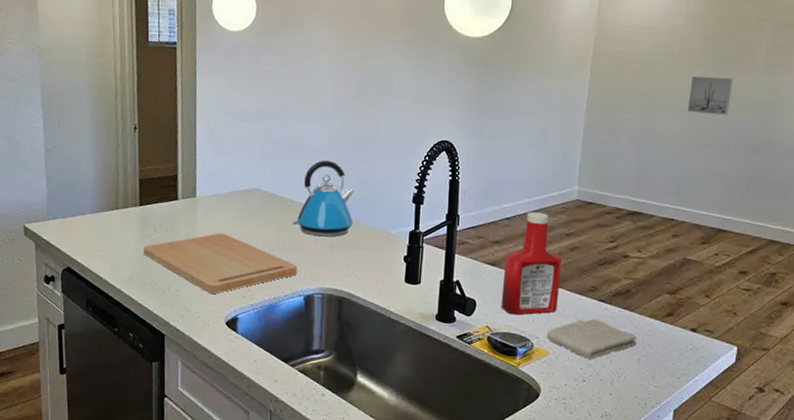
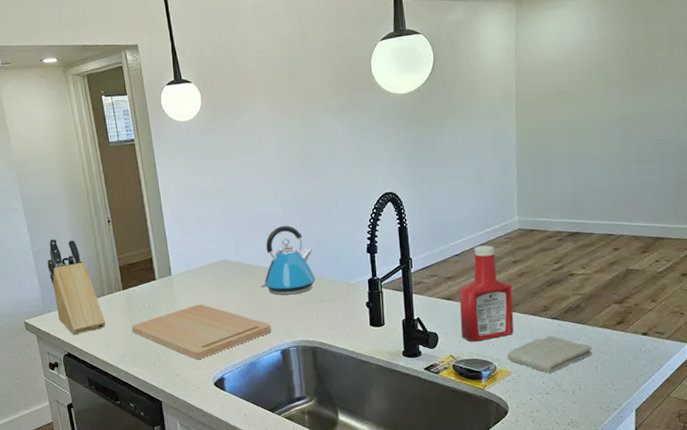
knife block: none [59,137,115,249] -> present [47,238,106,336]
wall art: present [687,75,734,116] -> none [611,95,653,133]

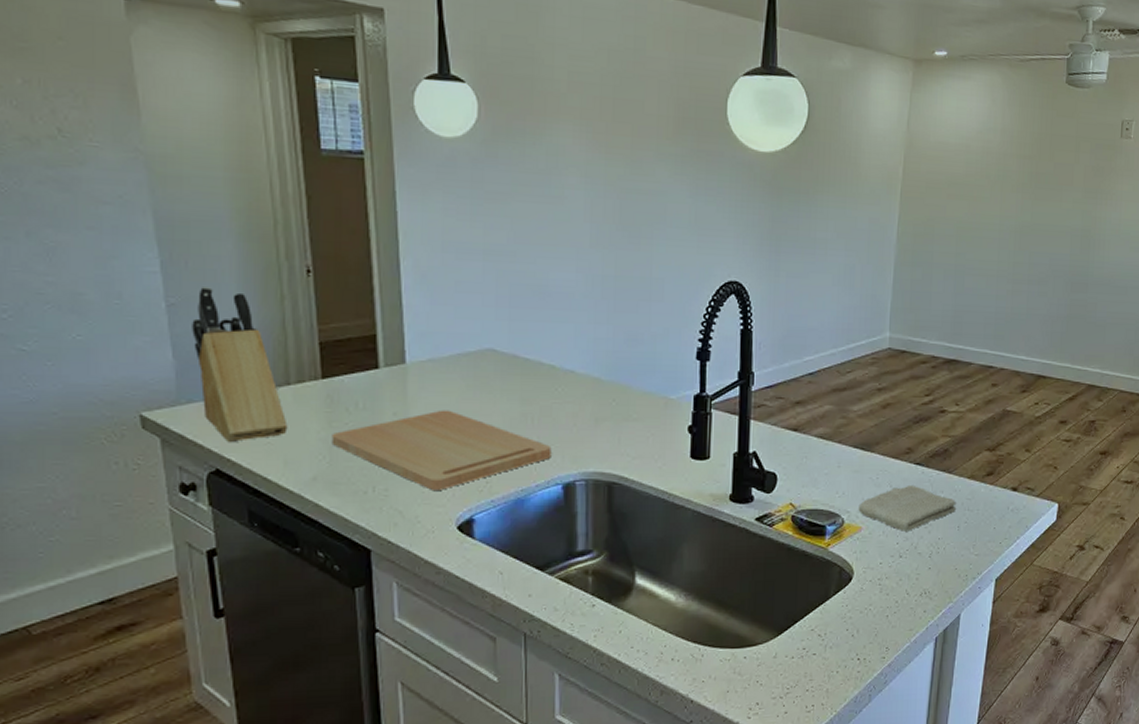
kettle: present [260,225,316,295] -> none [541,308,622,407]
ketchup bottle: present [459,245,514,342] -> none [806,365,875,488]

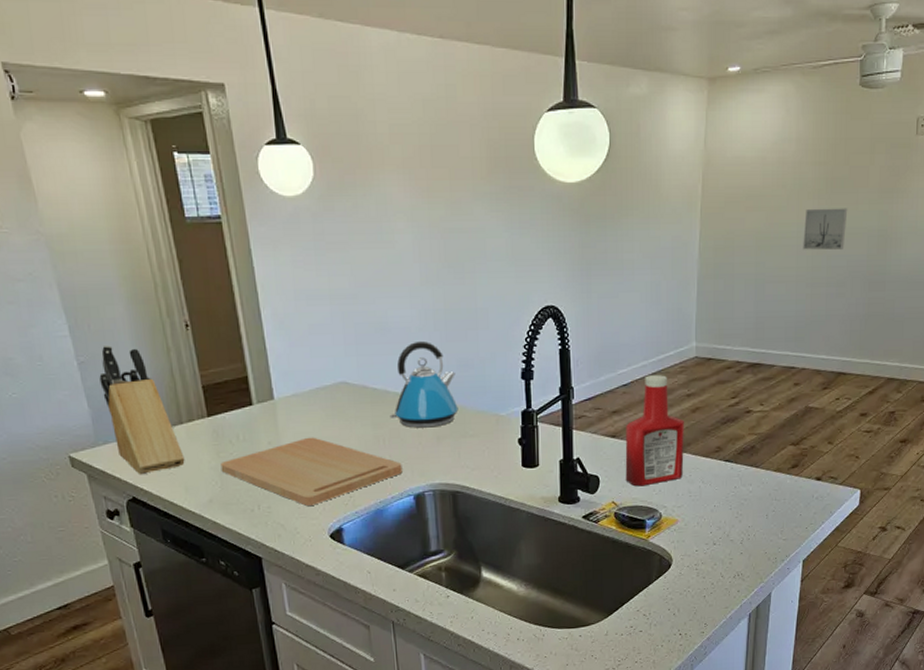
kettle: none [541,308,622,407] -> present [389,340,458,428]
ketchup bottle: none [806,365,875,488] -> present [625,375,685,487]
washcloth: present [858,484,956,531] -> none [674,479,764,522]
wall art: none [1005,201,1052,248] -> present [803,208,848,251]

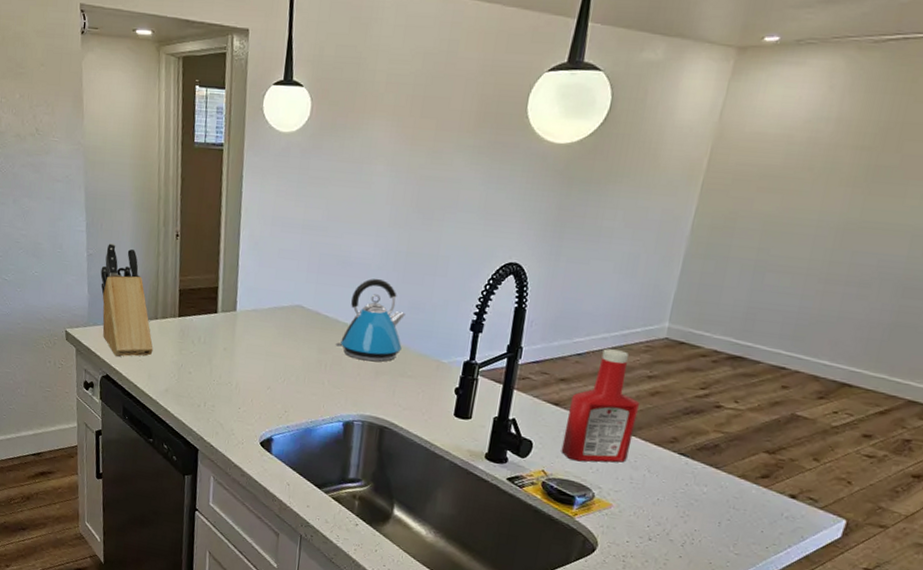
cutting board: present [220,437,403,506] -> none [180,350,338,413]
wall art: present [803,208,848,251] -> none [821,196,891,248]

